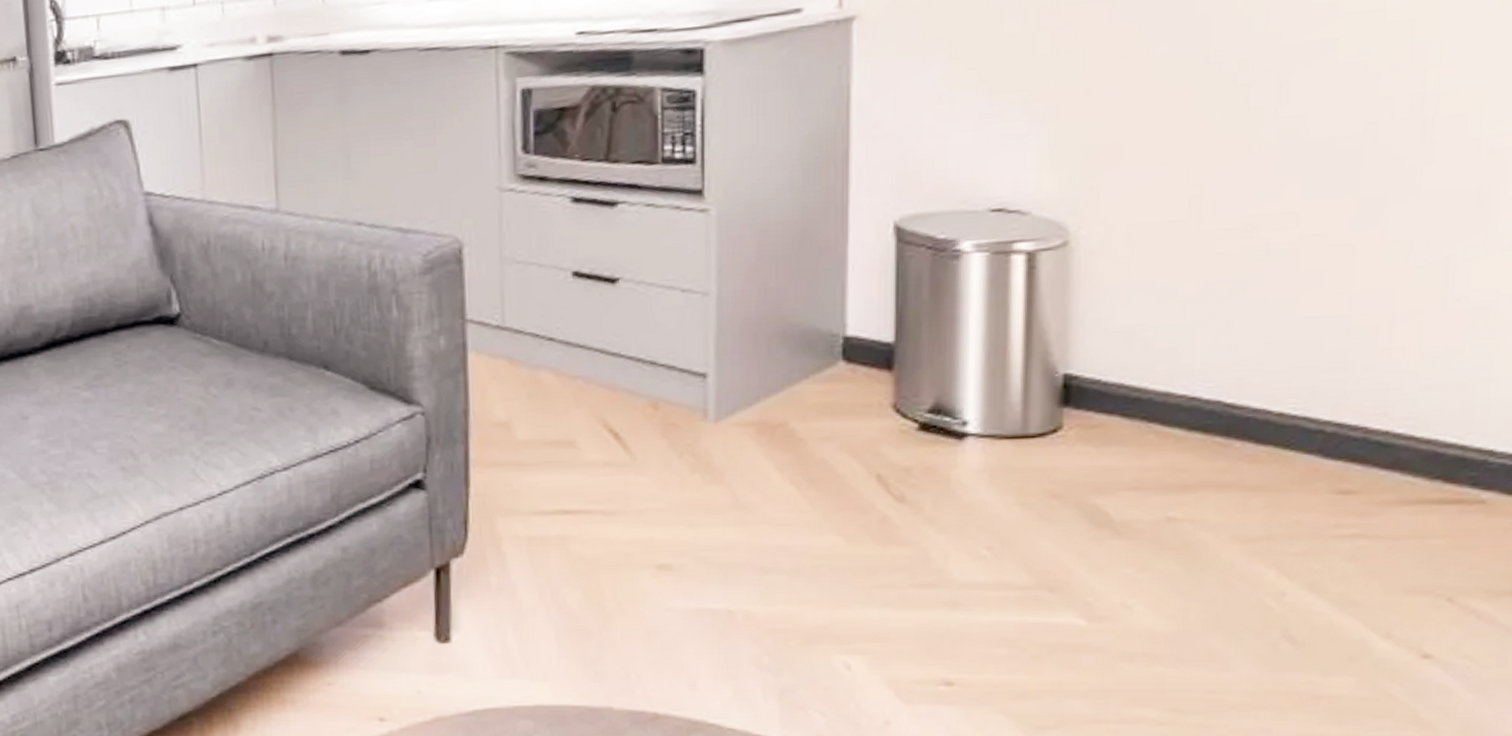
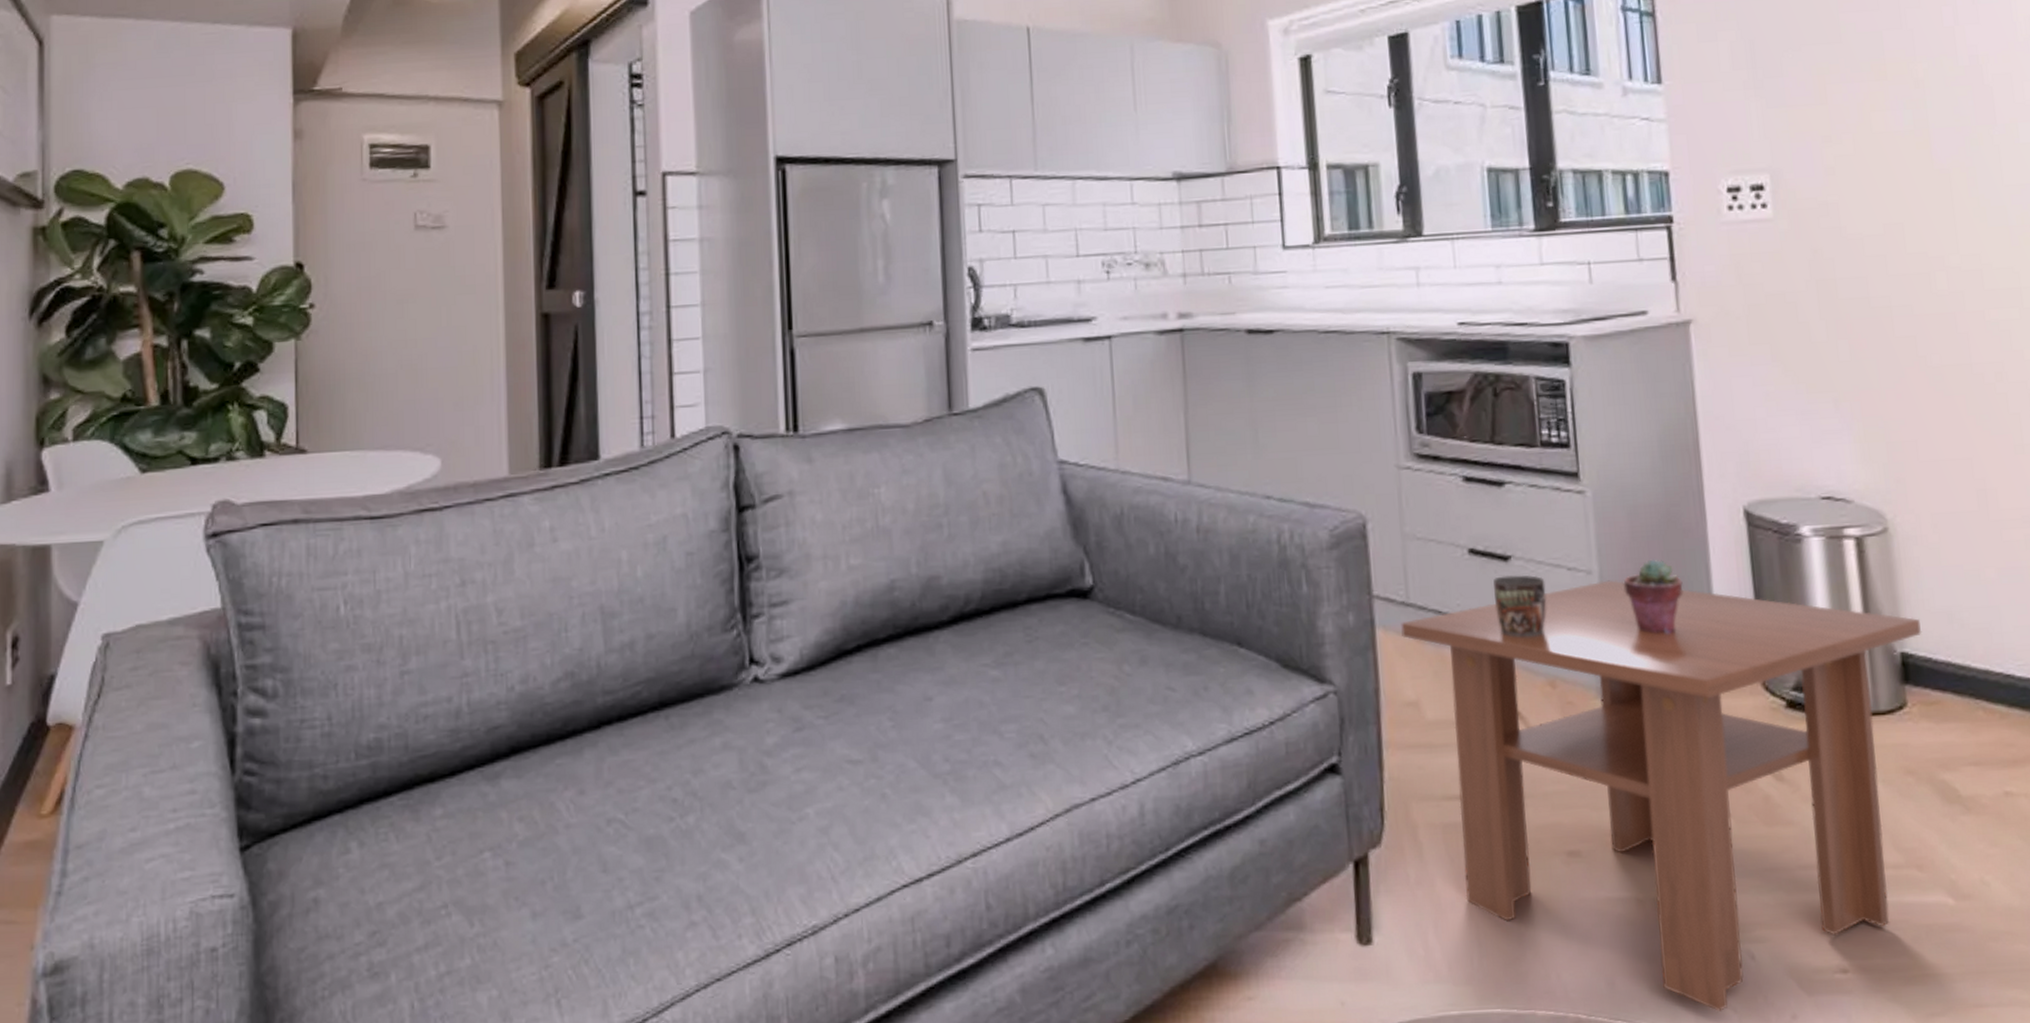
coffee table: none [495,301,1094,715] -> present [1401,580,1922,1011]
mug: none [598,297,655,360] -> present [1493,575,1546,638]
potted succulent: none [745,279,812,356] -> present [1624,559,1683,634]

